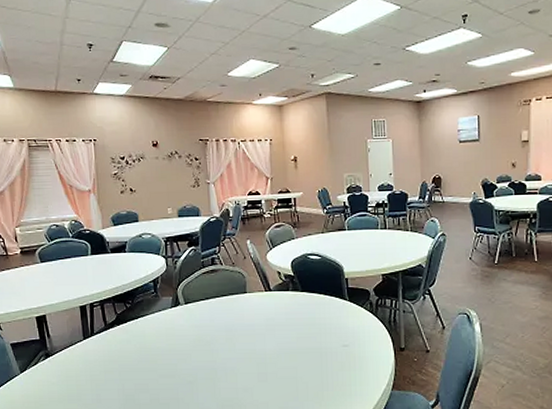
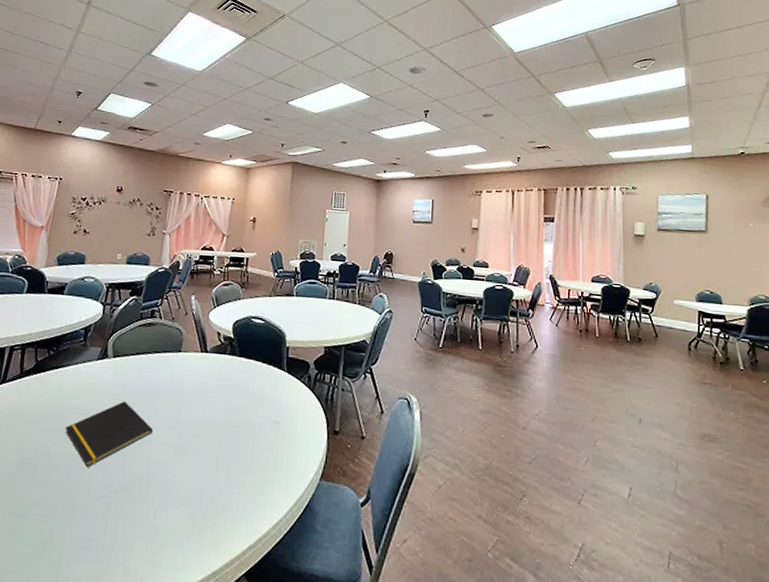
notepad: none [156,341,234,398] -> present [65,401,153,468]

